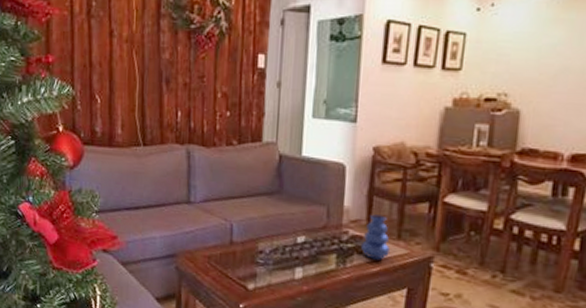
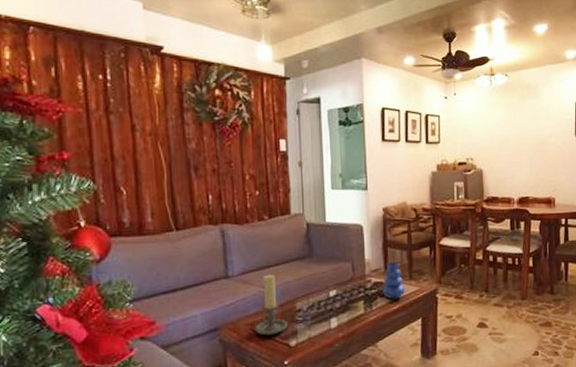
candle holder: none [212,205,247,274] -> present [255,274,288,336]

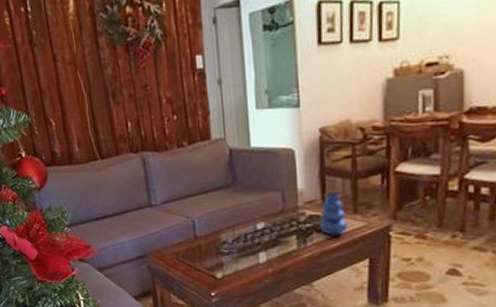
candle holder: present [255,274,288,336] -> none [180,203,213,266]

